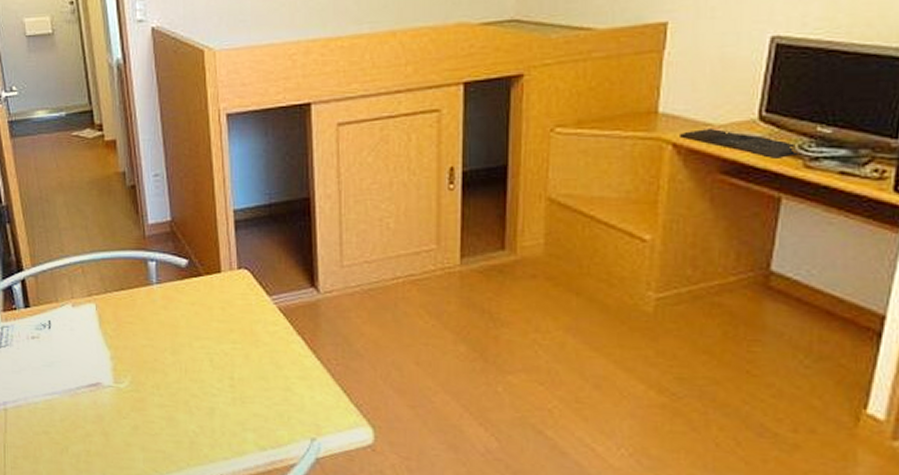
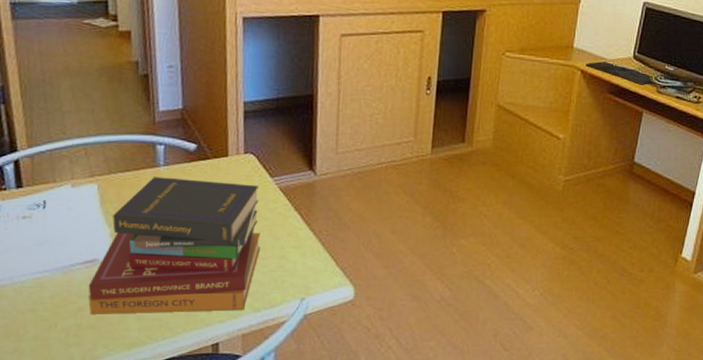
books: none [93,296,261,447] -> present [88,177,261,314]

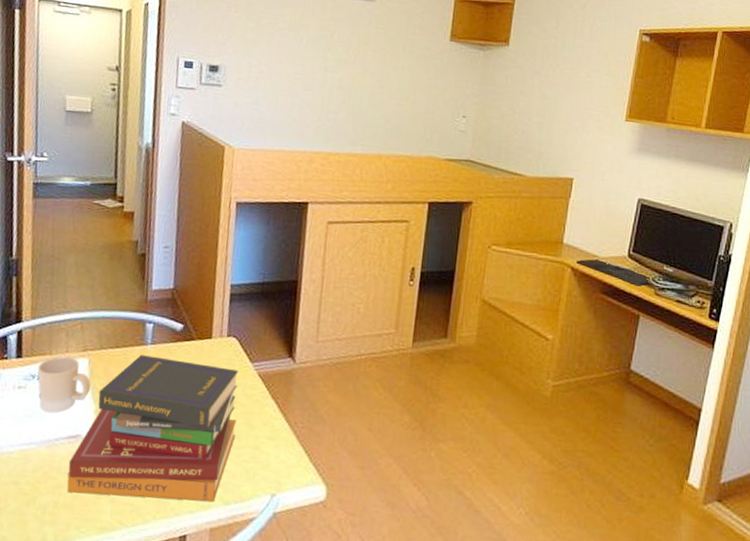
mug: none [41,183,103,240] -> present [37,356,91,413]

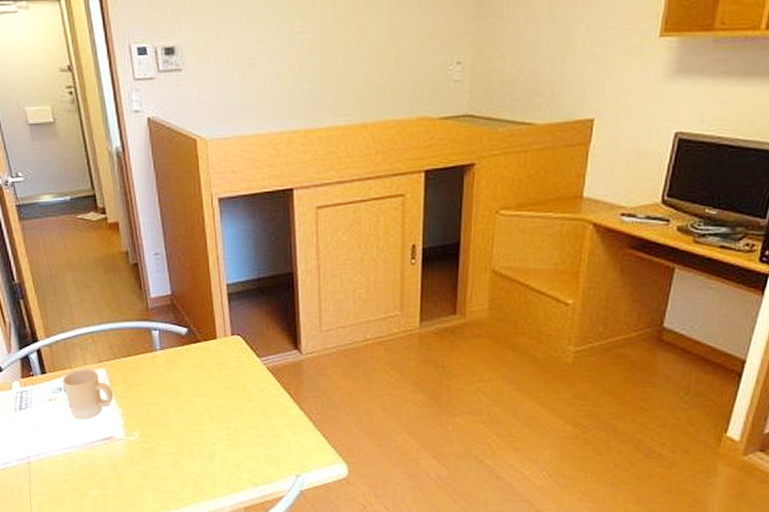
books: present [67,355,238,501] -> none [108,361,254,486]
computer keyboard: present [576,258,654,287] -> none [599,210,692,235]

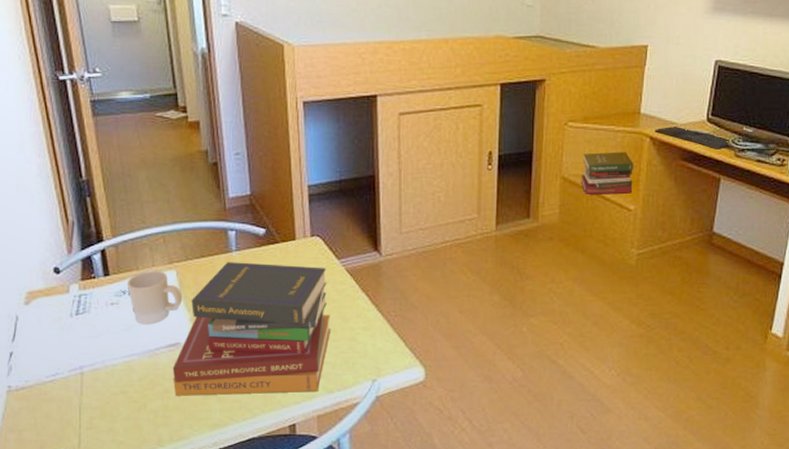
books: none [108,361,254,486] -> present [172,262,330,396]
books: none [514,241,573,288] -> present [582,152,633,195]
computer keyboard: none [599,210,692,235] -> present [655,125,733,150]

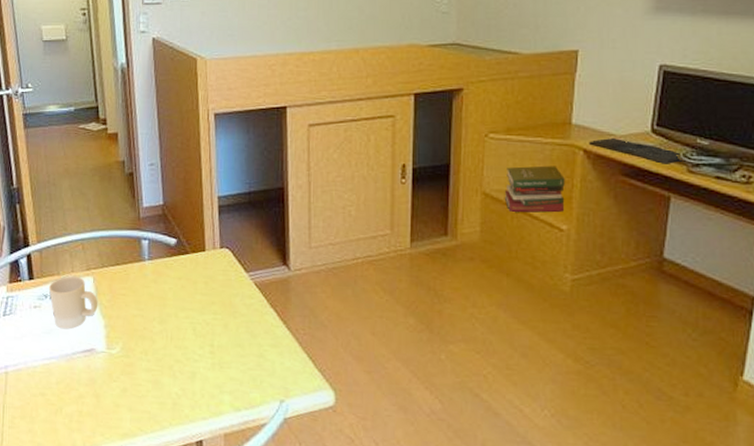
books: present [172,262,330,396] -> none [87,271,238,408]

